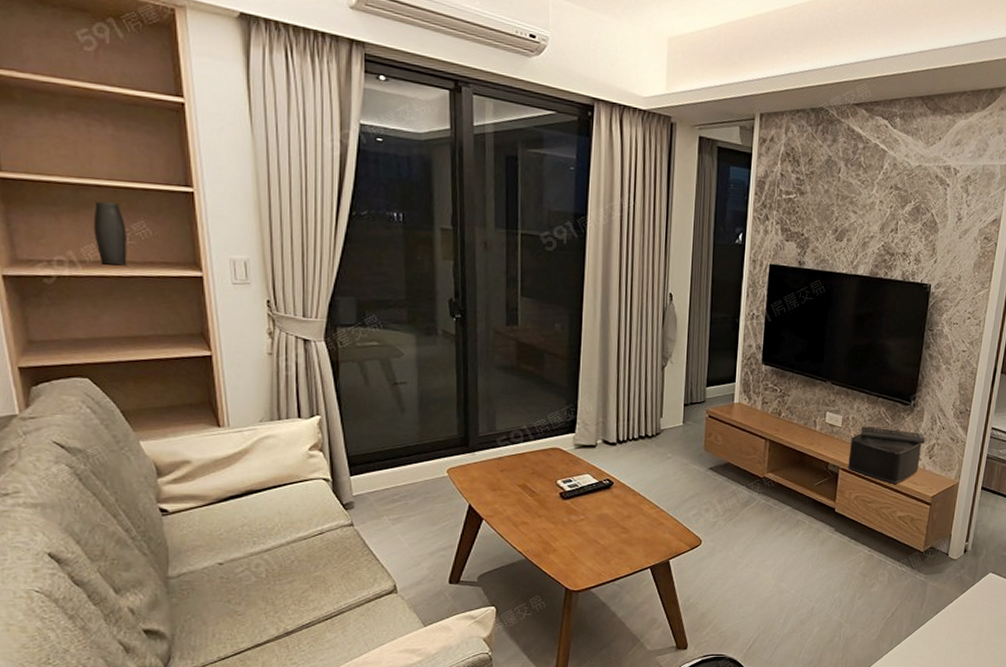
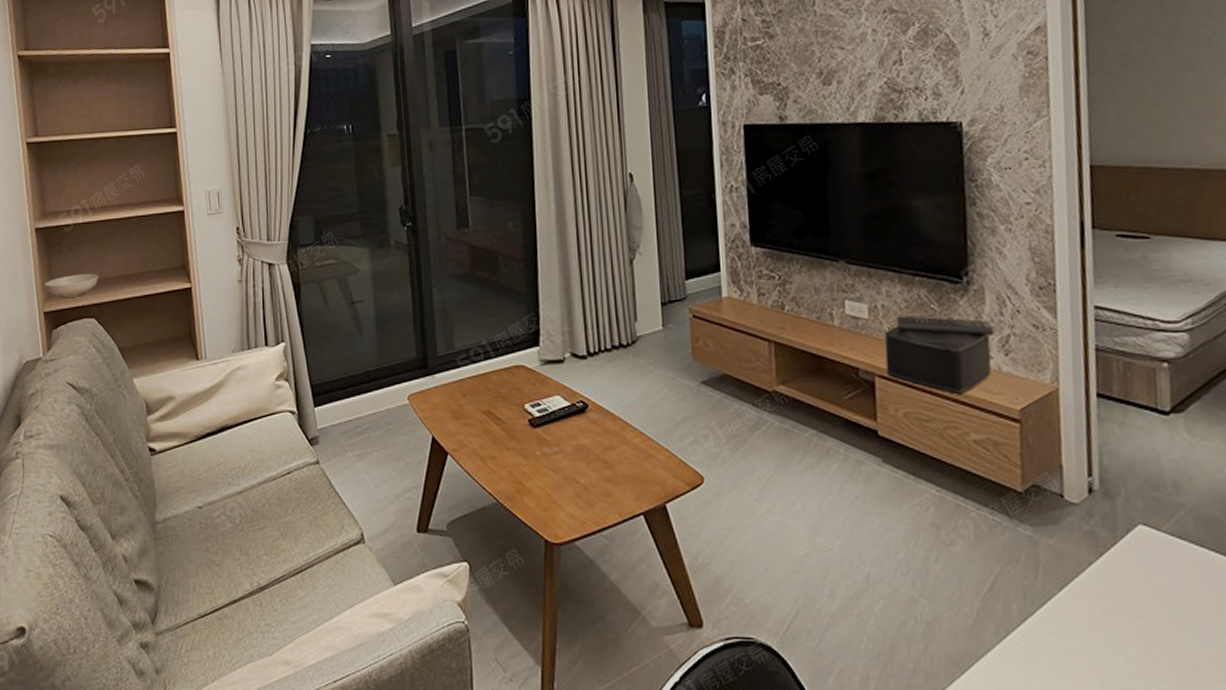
bowl: none [17,330,93,355] -> present [44,273,99,299]
vase: present [93,202,127,266] -> none [101,151,126,209]

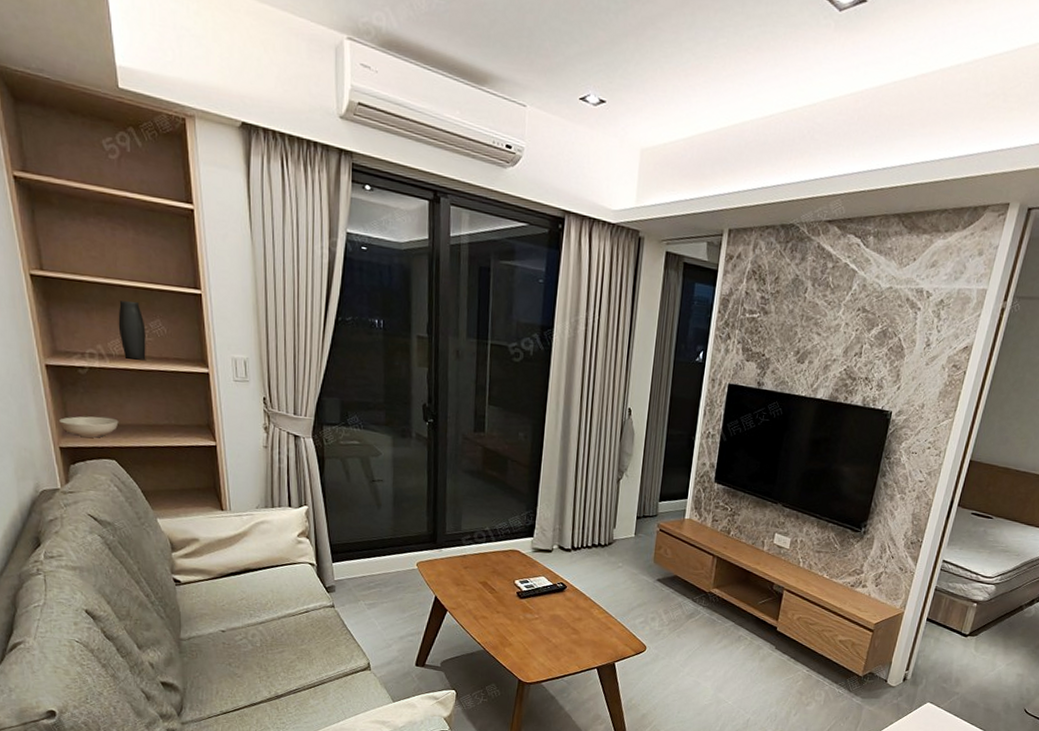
vase: none [101,151,126,209] -> present [118,300,146,360]
speaker: present [885,316,994,394] -> none [792,549,873,609]

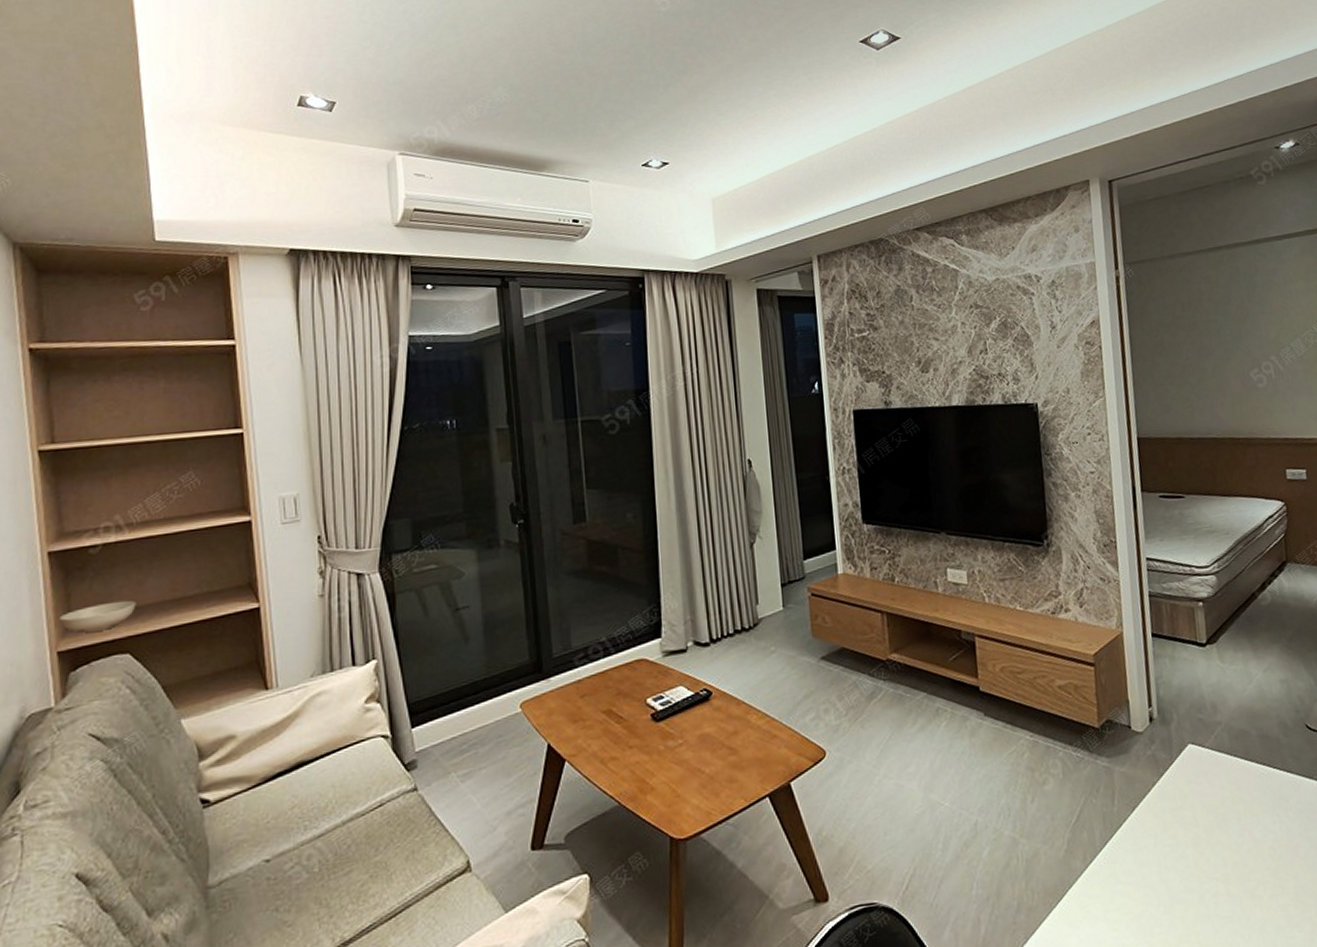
vase: present [118,300,146,360] -> none [141,457,175,524]

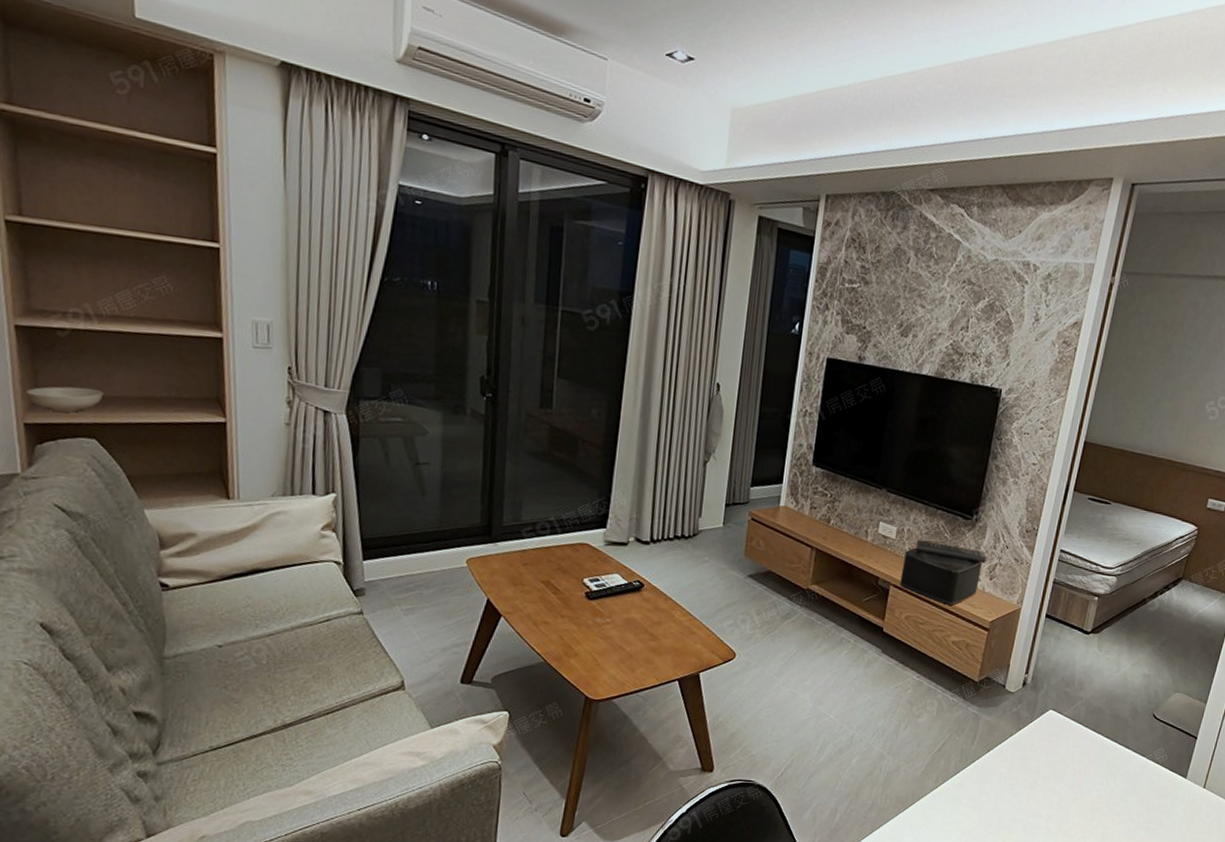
speaker: none [982,577,1071,646] -> present [900,539,987,606]

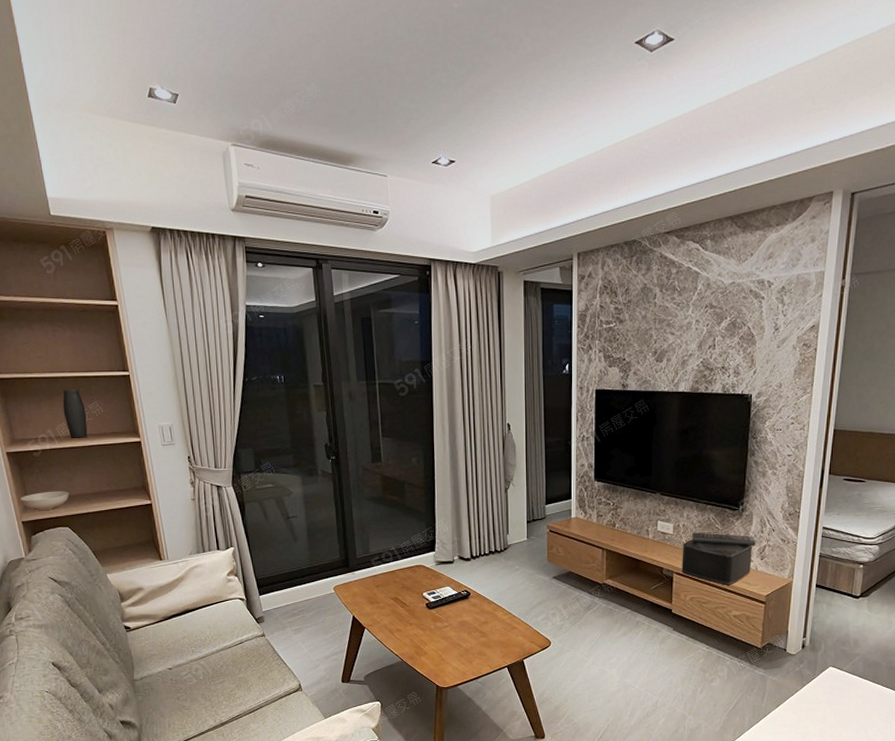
vase: none [112,253,147,322] -> present [62,390,88,438]

